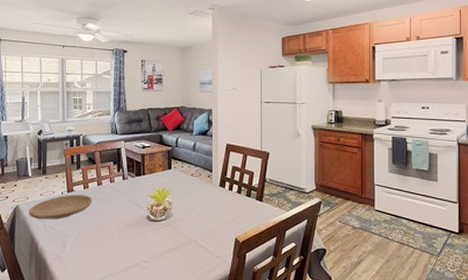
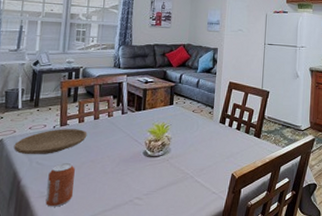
can: none [61,228,86,269] -> present [45,163,75,207]

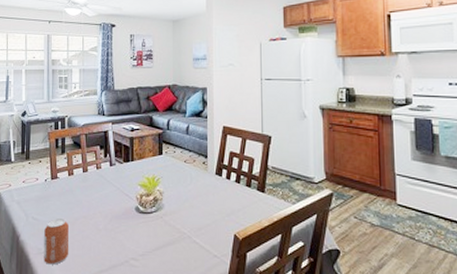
plate: present [14,129,88,154] -> none [10,182,78,209]

